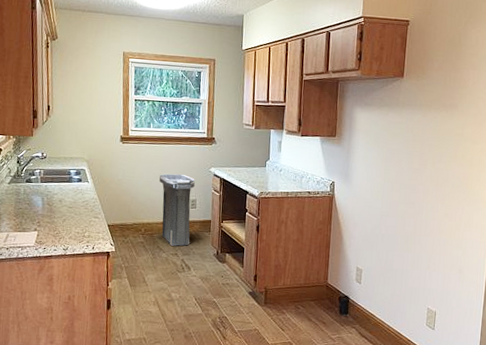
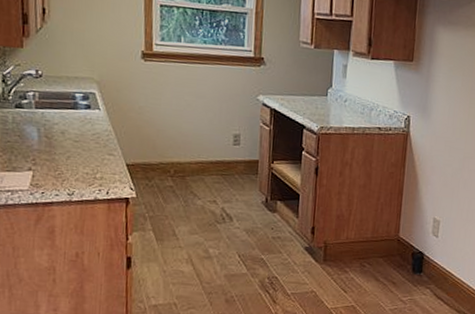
trash can: present [159,173,195,246] -> none [192,101,239,192]

